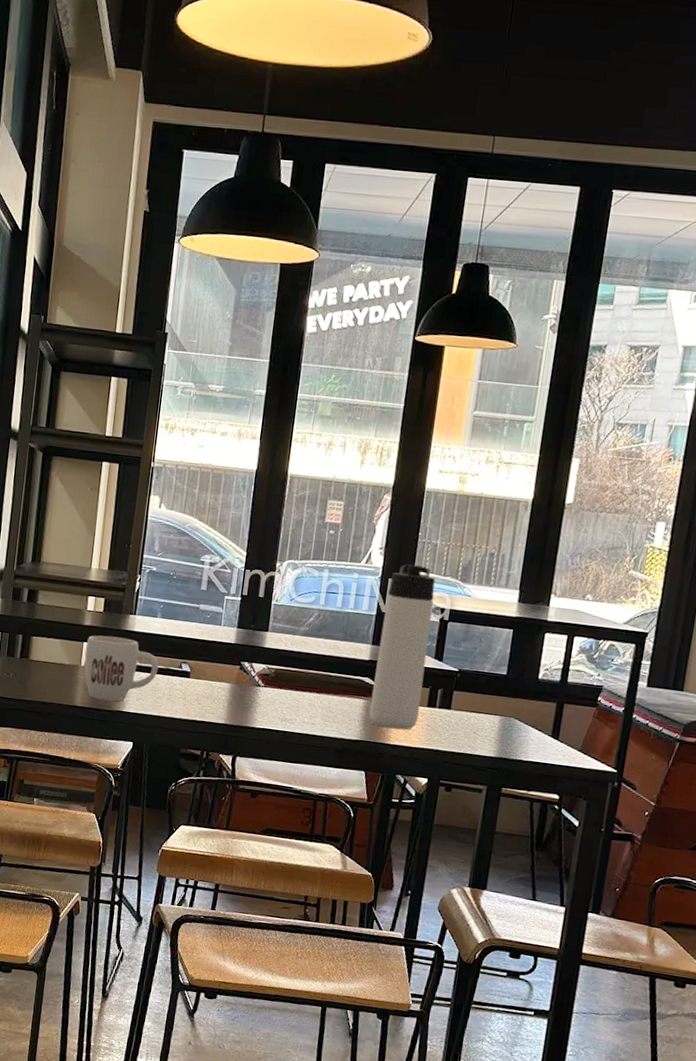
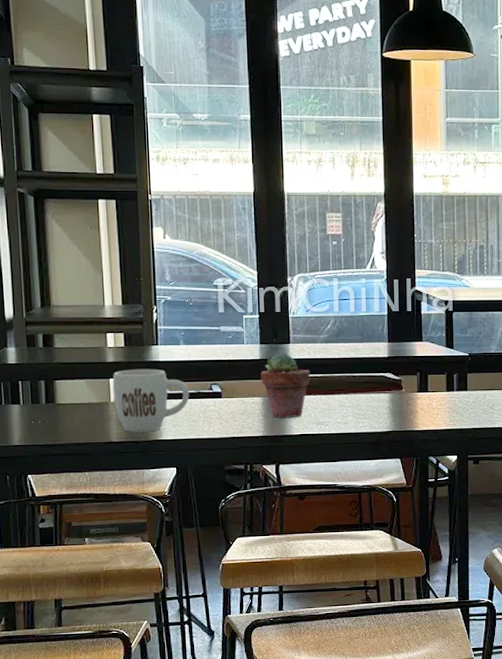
potted succulent: none [232,639,284,710] -> present [260,352,311,419]
thermos bottle: present [369,564,435,730] -> none [395,265,440,416]

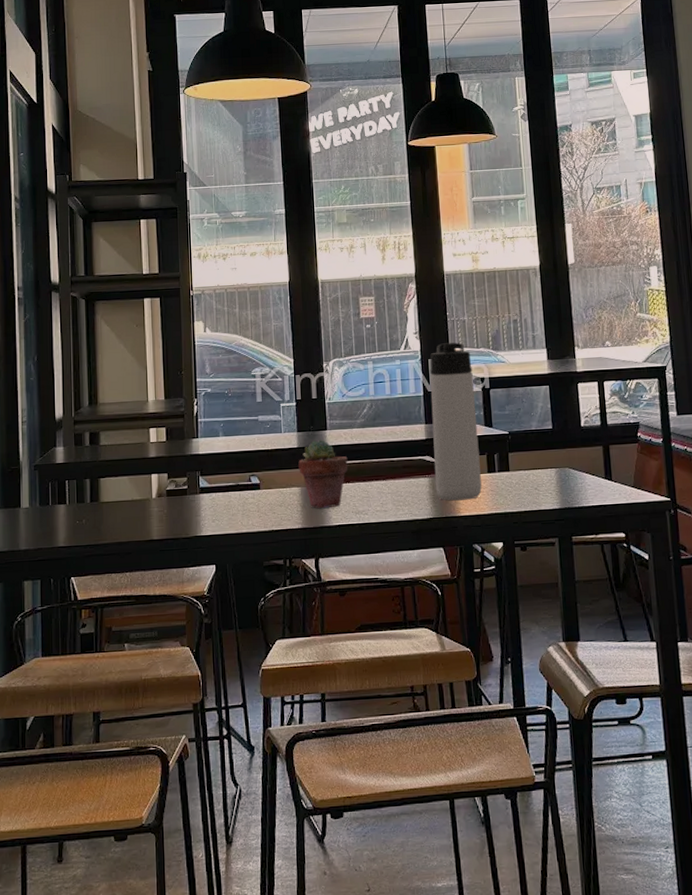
coffee cup: present [112,369,190,432] -> none [154,462,229,529]
thermos bottle: none [395,265,440,416] -> present [430,342,482,501]

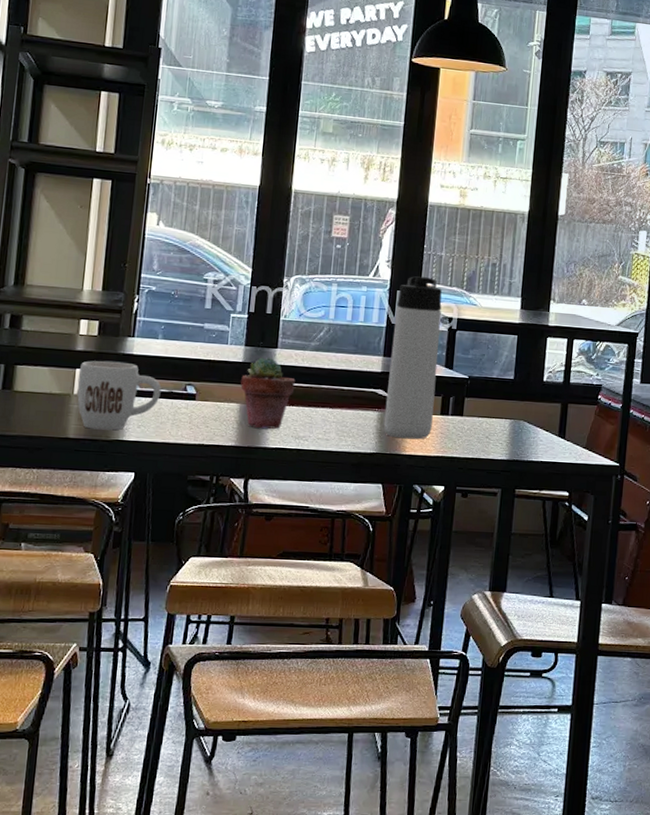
coffee cup: none [154,462,229,529] -> present [77,360,162,430]

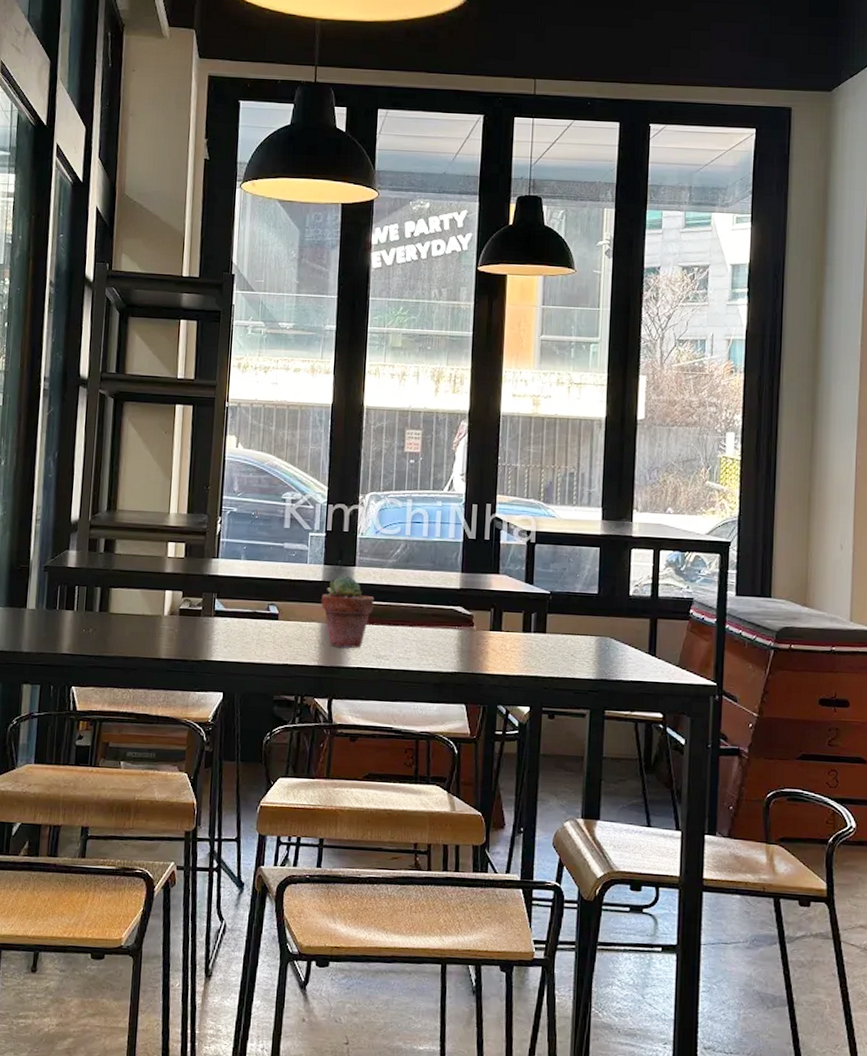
coffee cup: present [77,360,162,430] -> none [167,582,246,651]
thermos bottle: present [383,276,442,440] -> none [464,489,519,658]

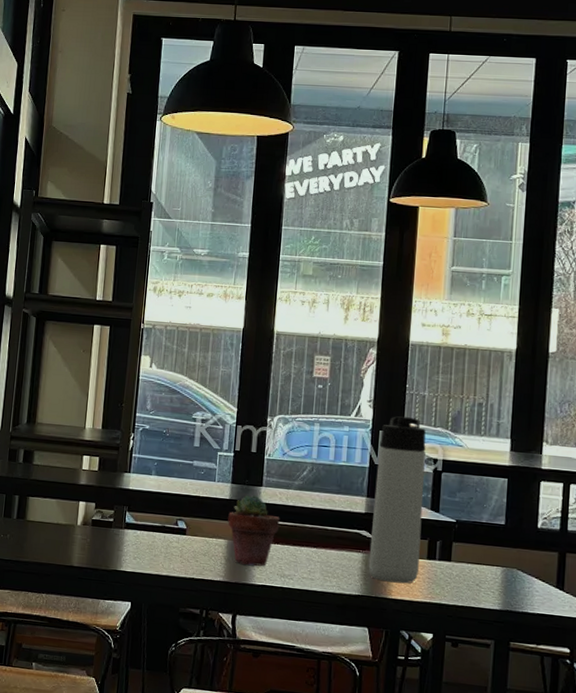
thermos bottle: none [464,489,519,658] -> present [368,416,426,584]

